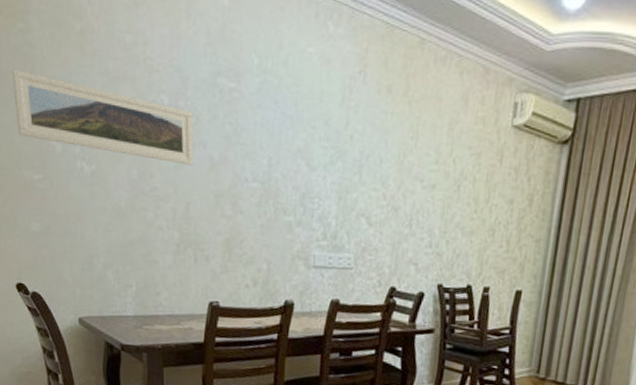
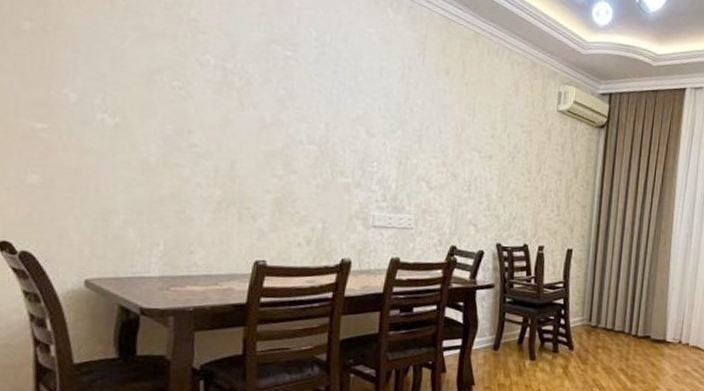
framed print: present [12,69,194,165] -> none [16,12,243,125]

